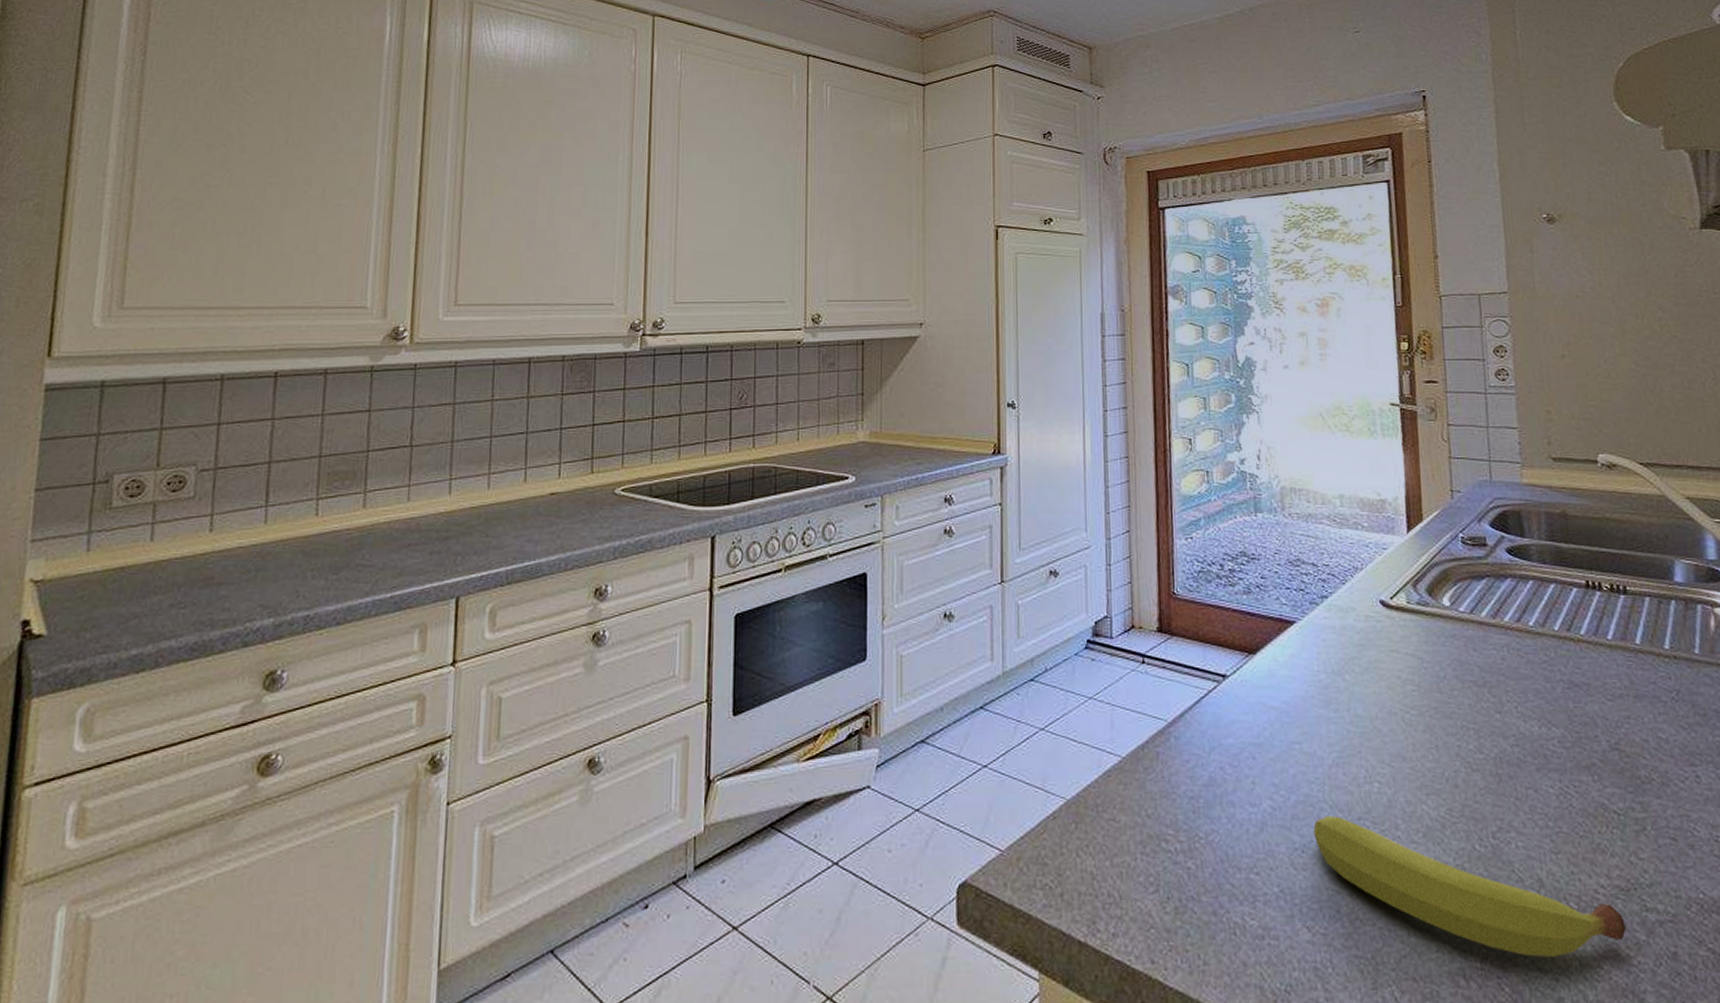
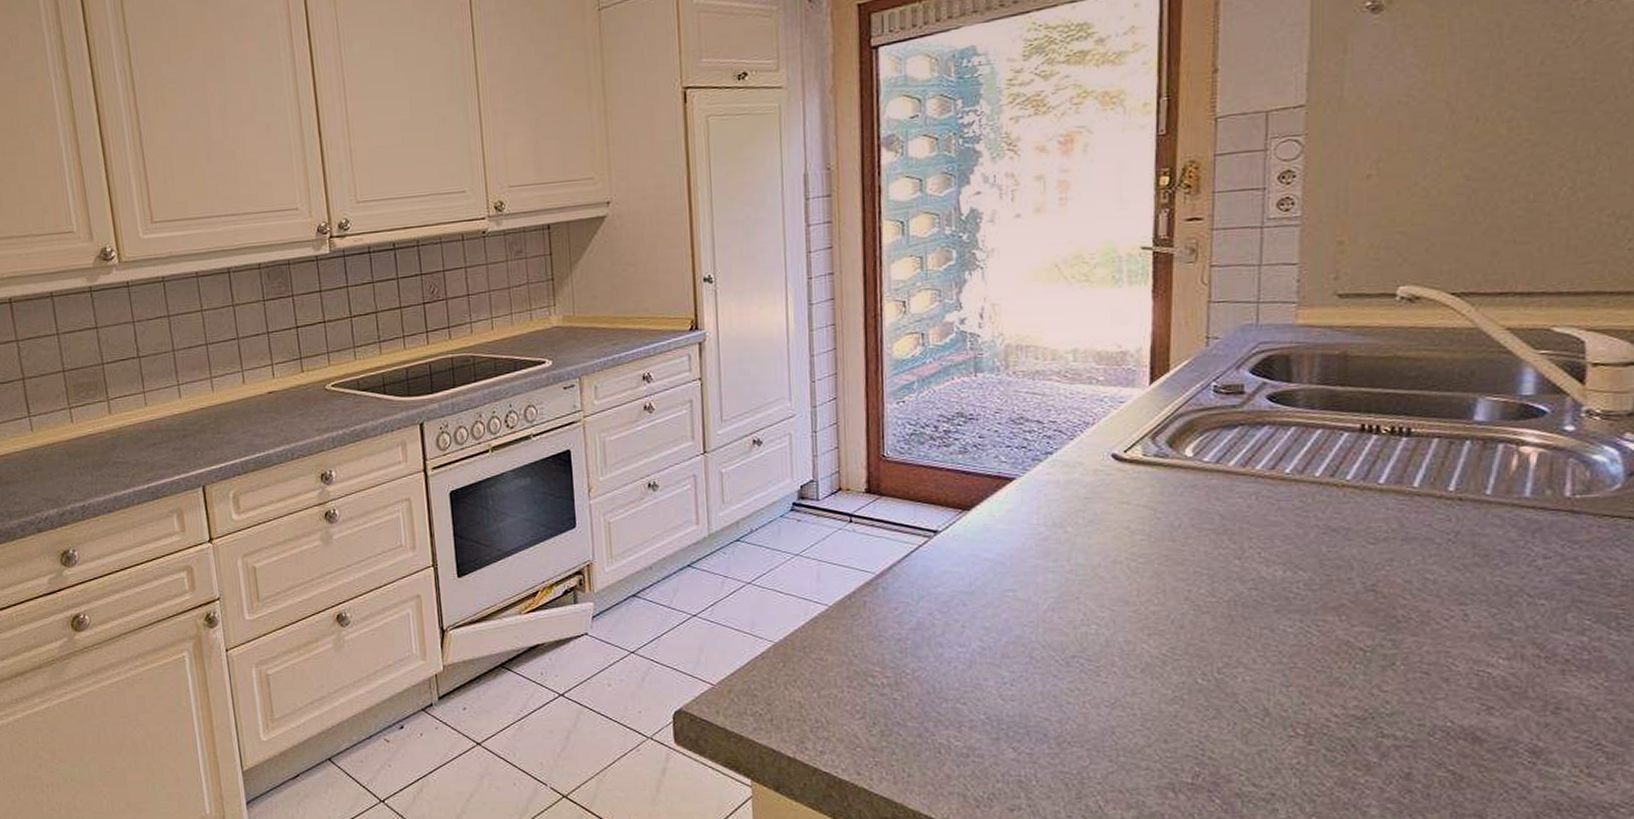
fruit: present [1313,815,1626,957] -> none [1024,654,1356,775]

